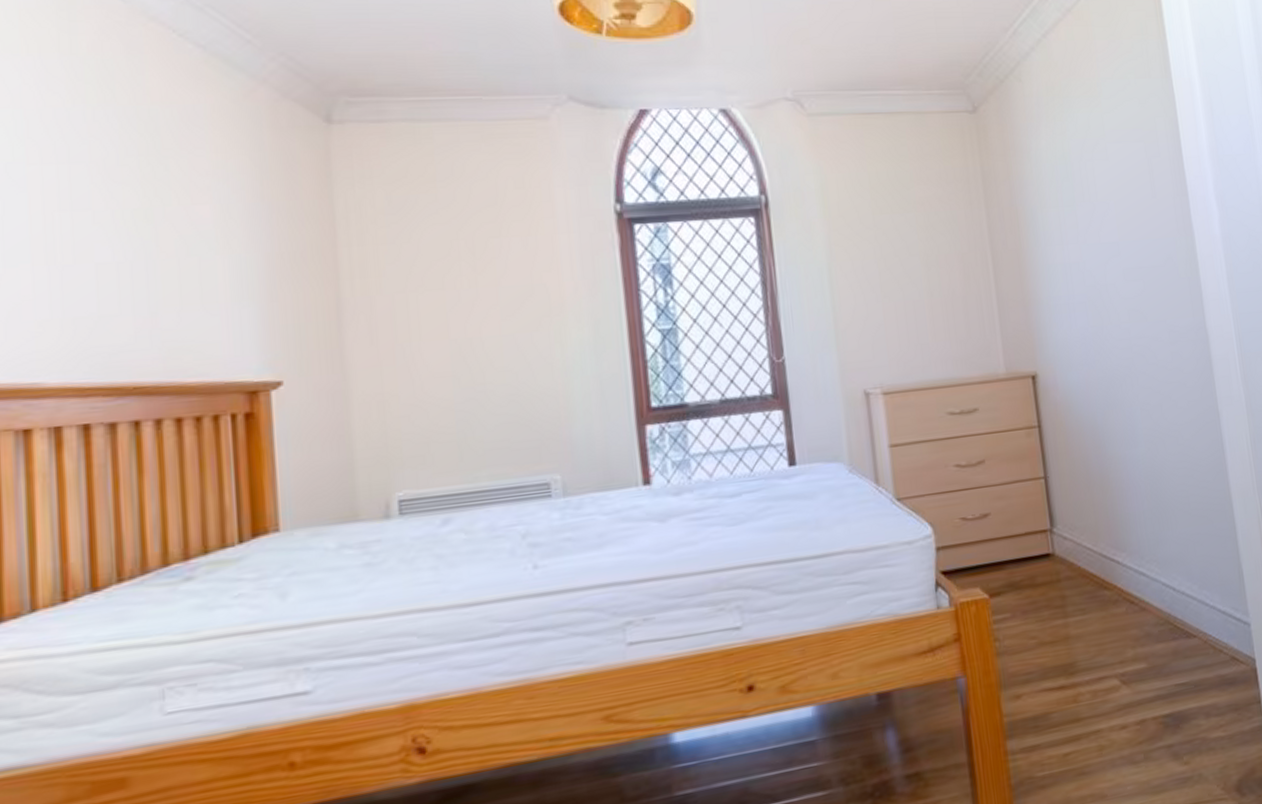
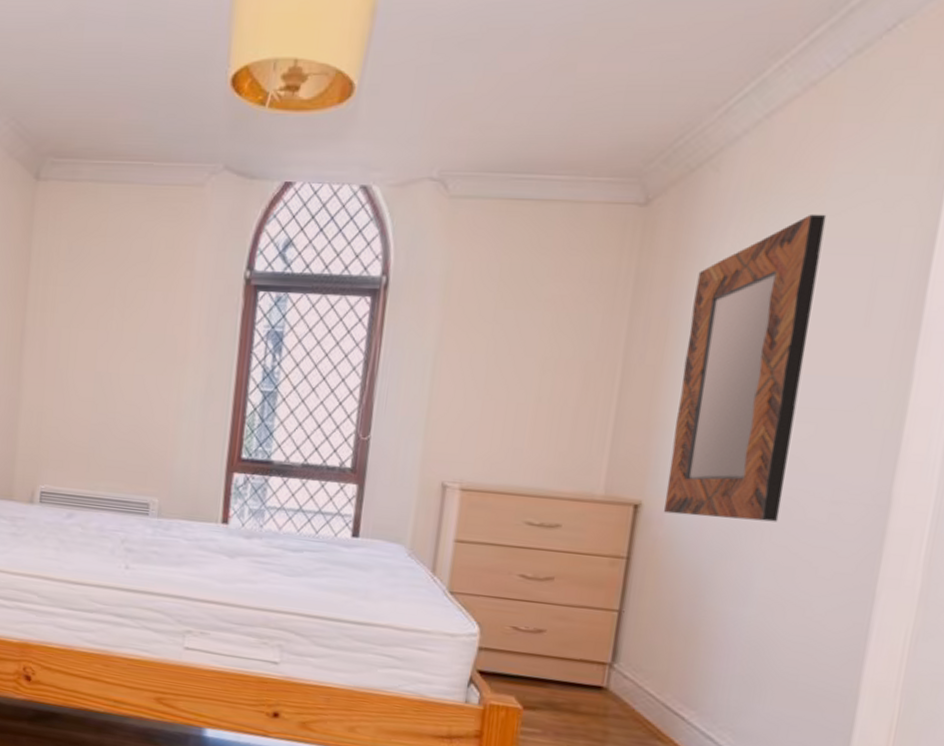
home mirror: none [1028,111,1139,379] -> present [664,214,827,522]

